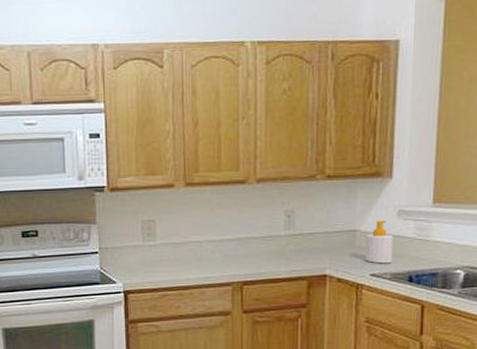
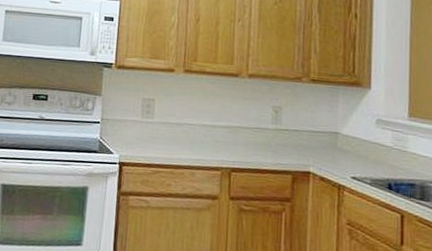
soap bottle: present [365,220,393,264] -> none [346,126,373,169]

